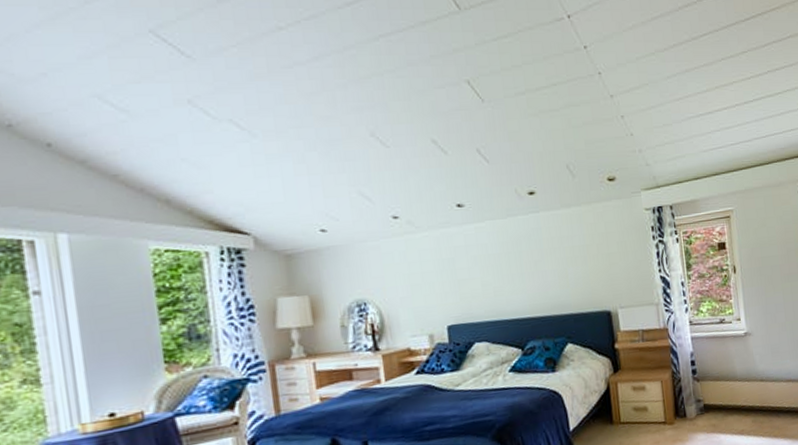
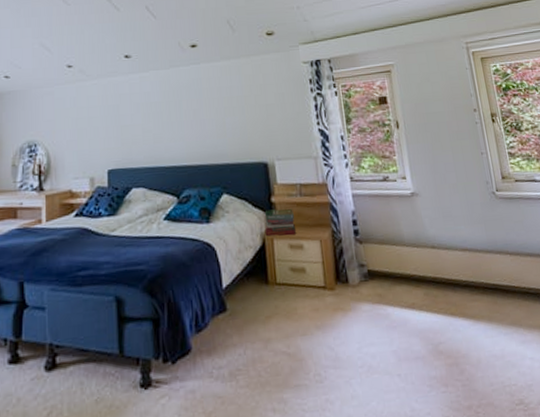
books: none [609,353,638,381] -> present [265,208,296,237]

